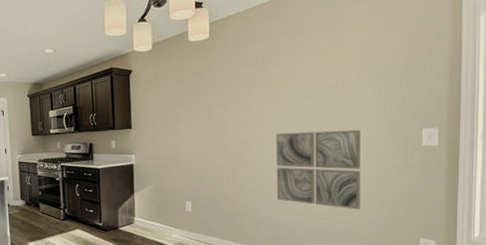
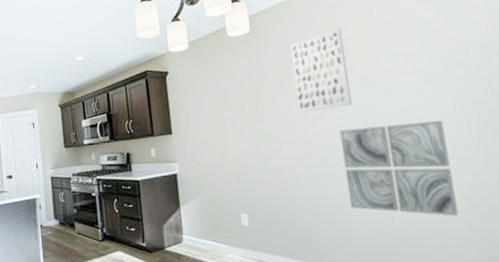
wall art: none [243,41,290,116] -> present [289,28,353,113]

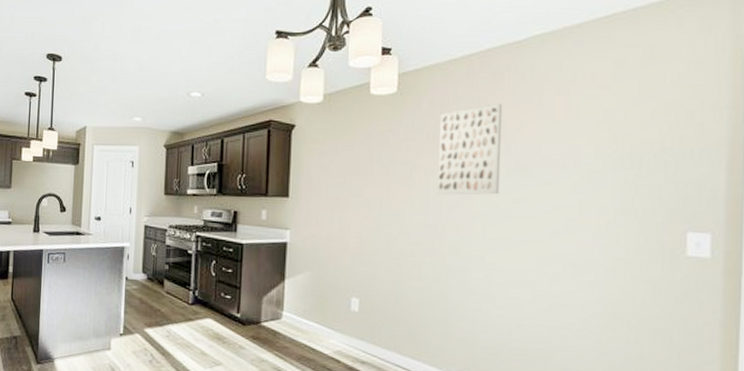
wall art: present [339,120,459,217] -> none [475,220,597,335]

